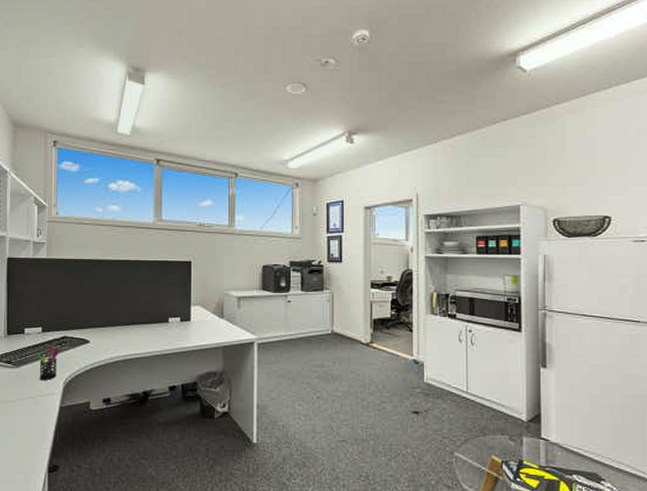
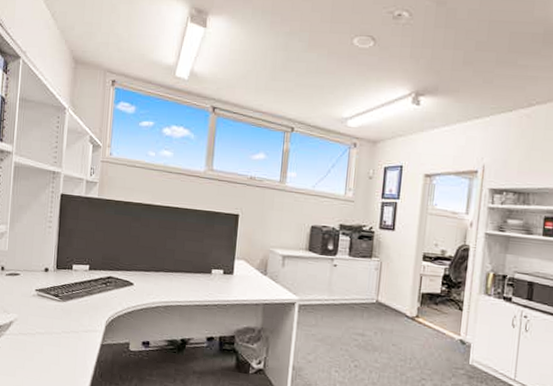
pen holder: present [36,346,60,380] -> none [82,284,105,317]

